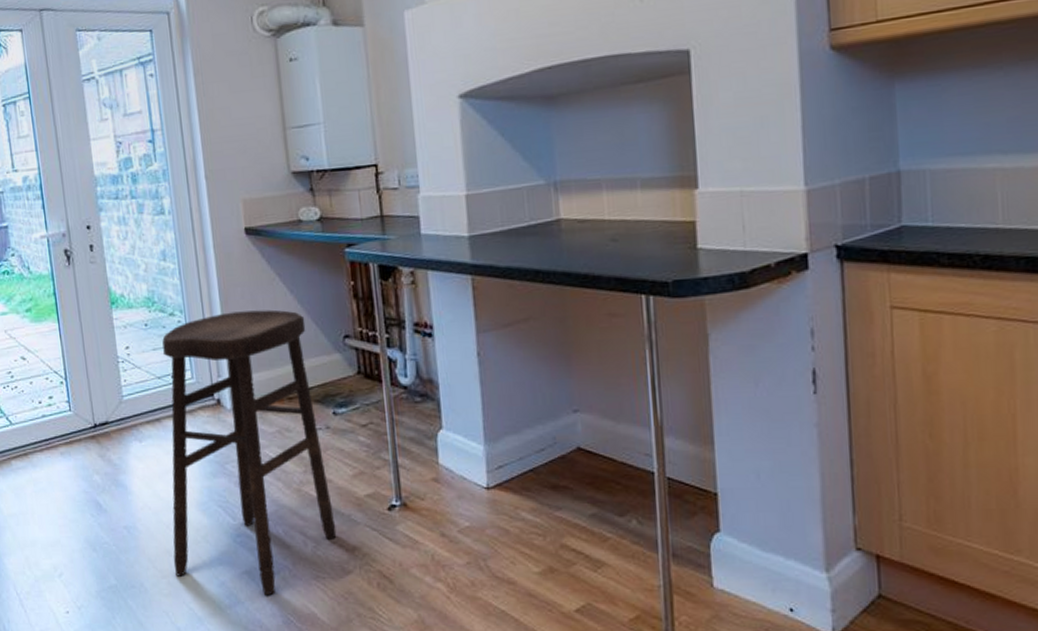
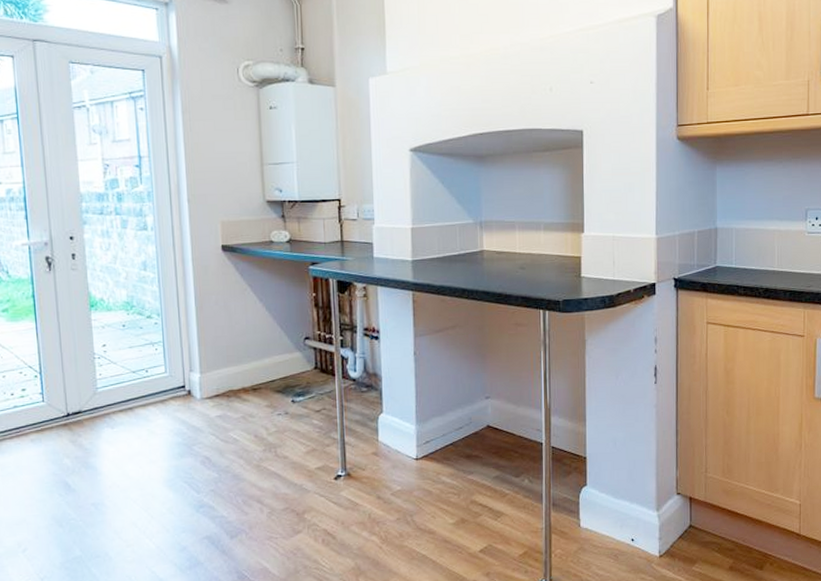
stool: present [162,309,337,596] -> none [138,315,290,556]

